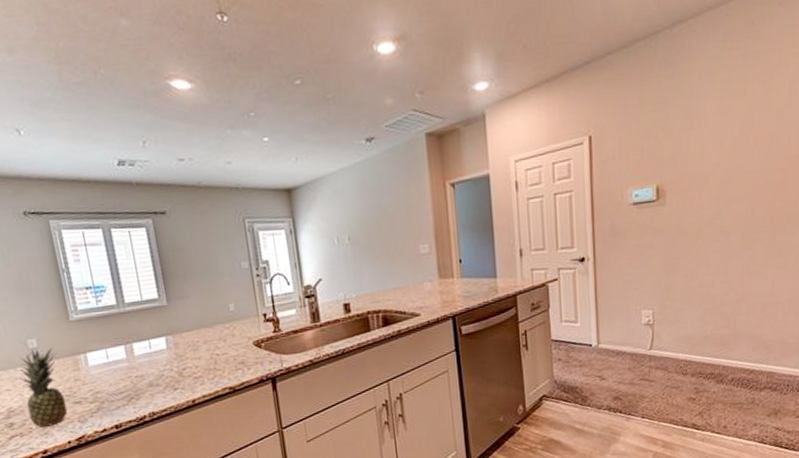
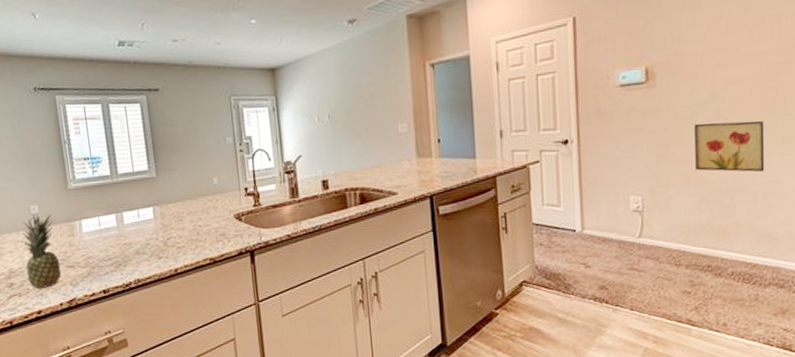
wall art: none [701,236,763,285] -> present [695,120,765,172]

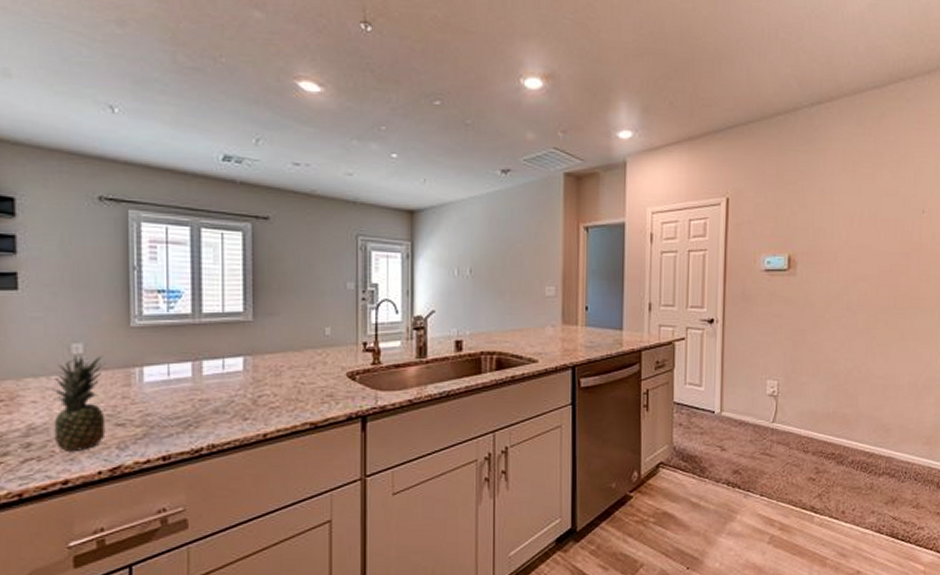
wall art: present [695,120,765,172] -> none [826,314,886,366]

